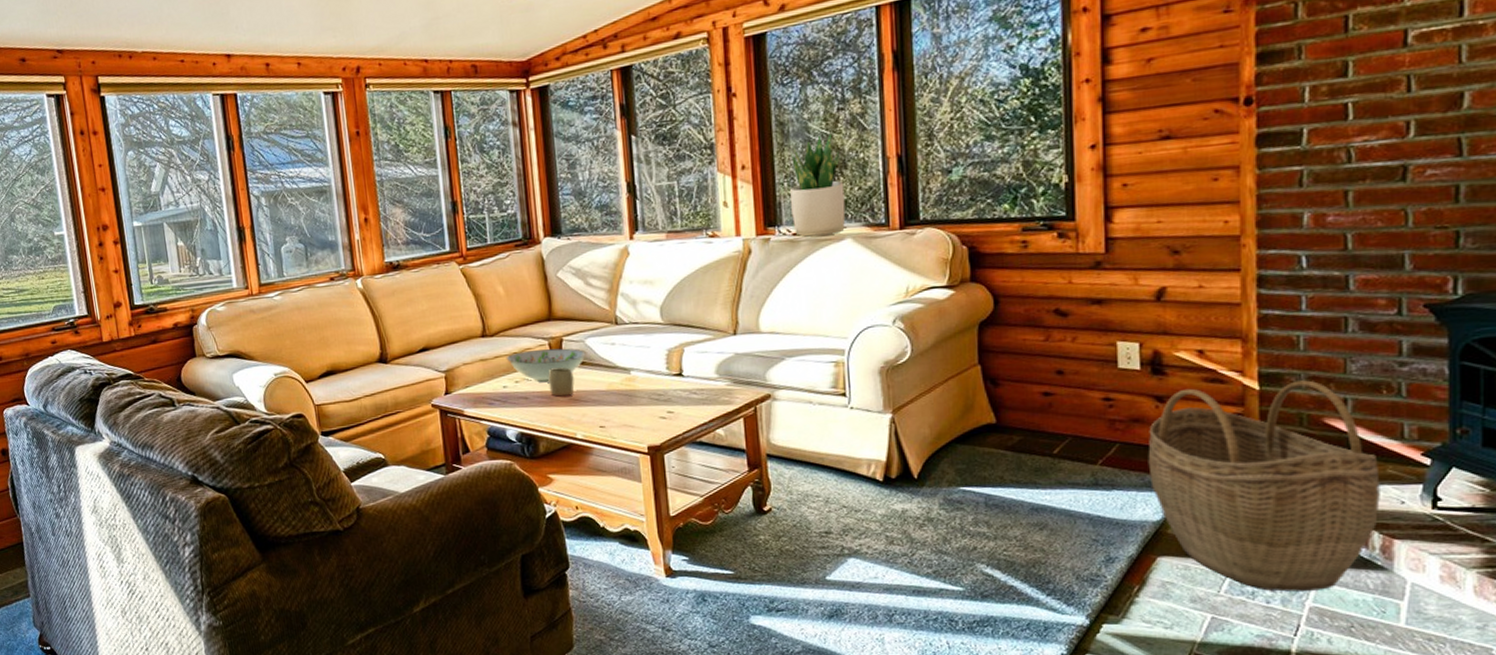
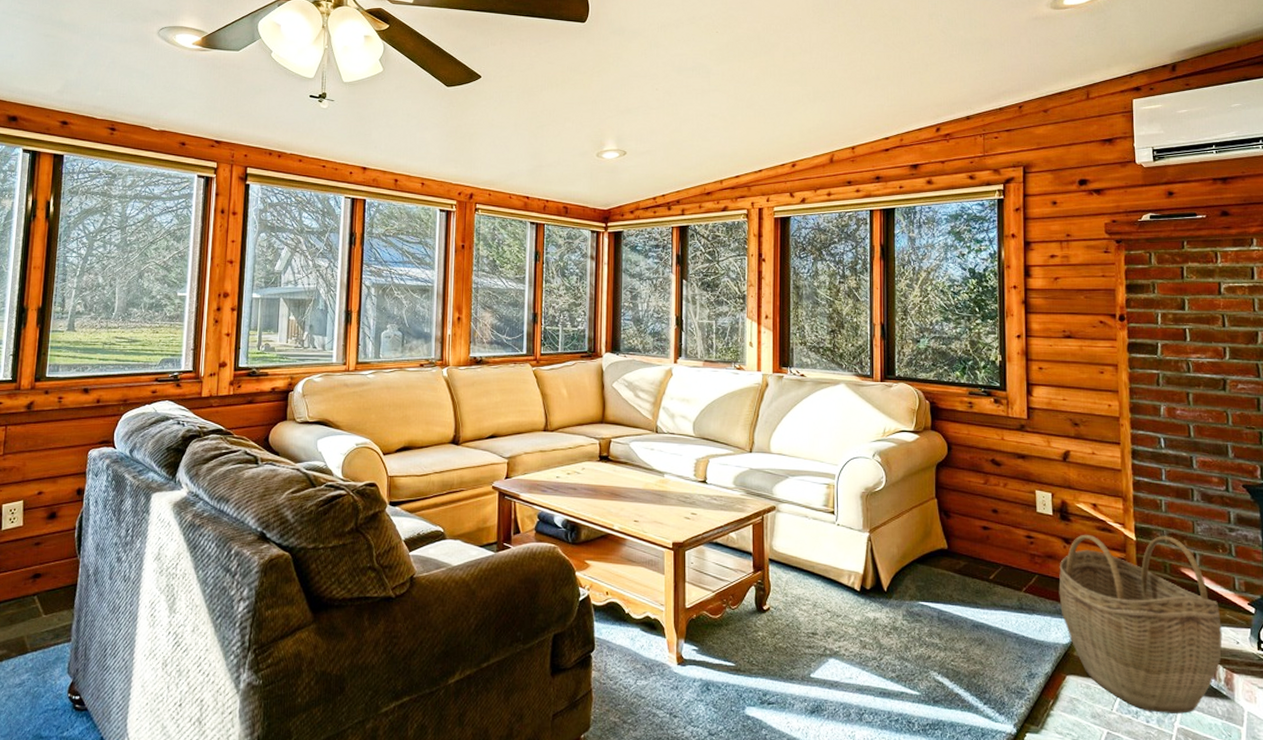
decorative bowl: present [506,348,587,383] -> none [562,447,630,477]
mug: present [548,367,575,397] -> none [595,465,617,491]
planter: present [790,133,846,237] -> none [801,300,841,379]

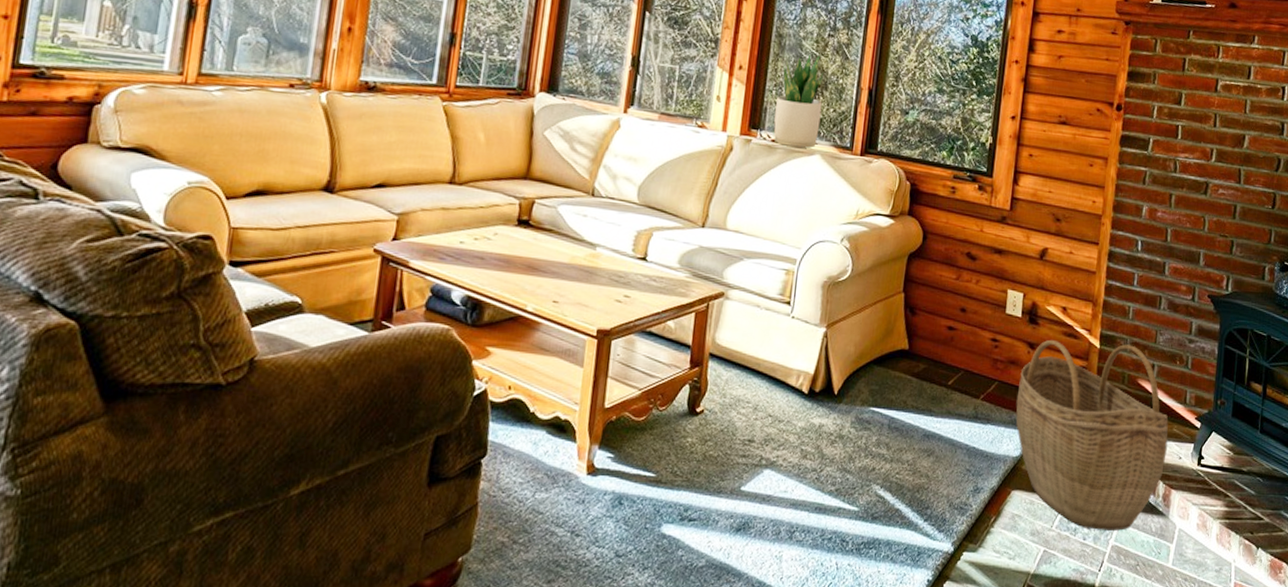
planter: none [801,300,841,379] -> present [774,54,825,148]

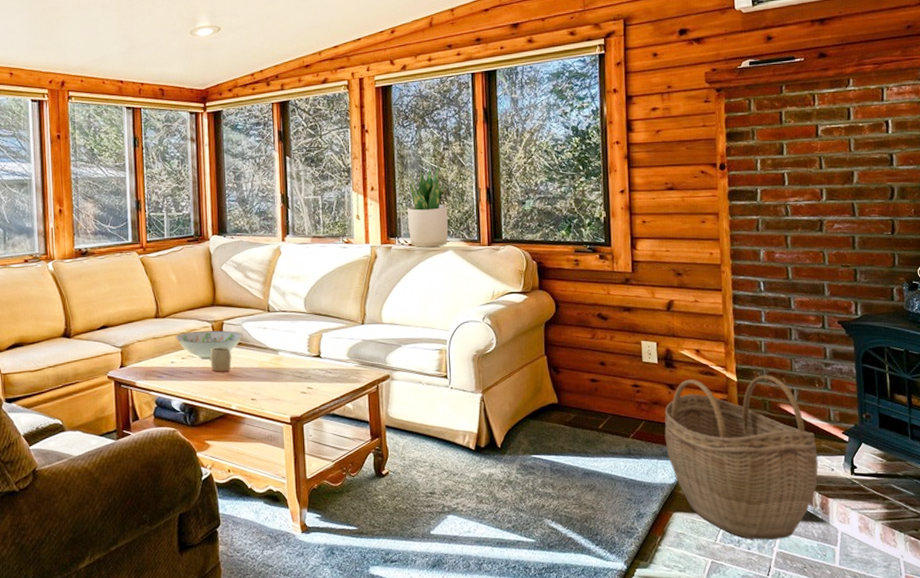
decorative bowl: none [470,207,557,245] -> present [175,330,244,360]
mug: none [509,230,538,263] -> present [210,347,232,372]

